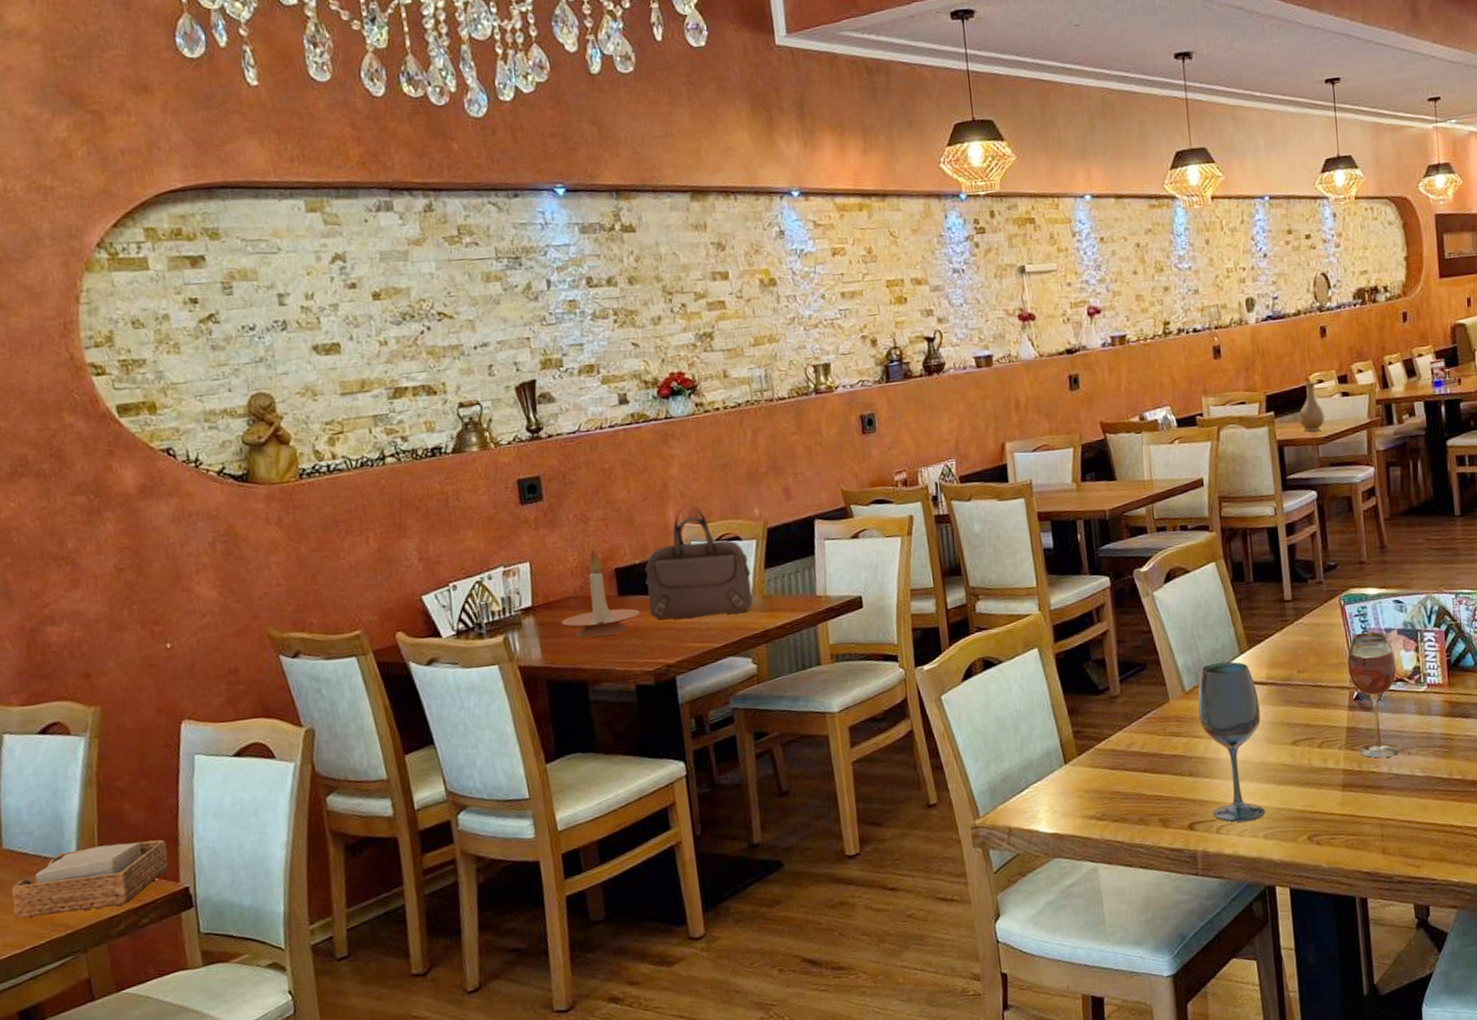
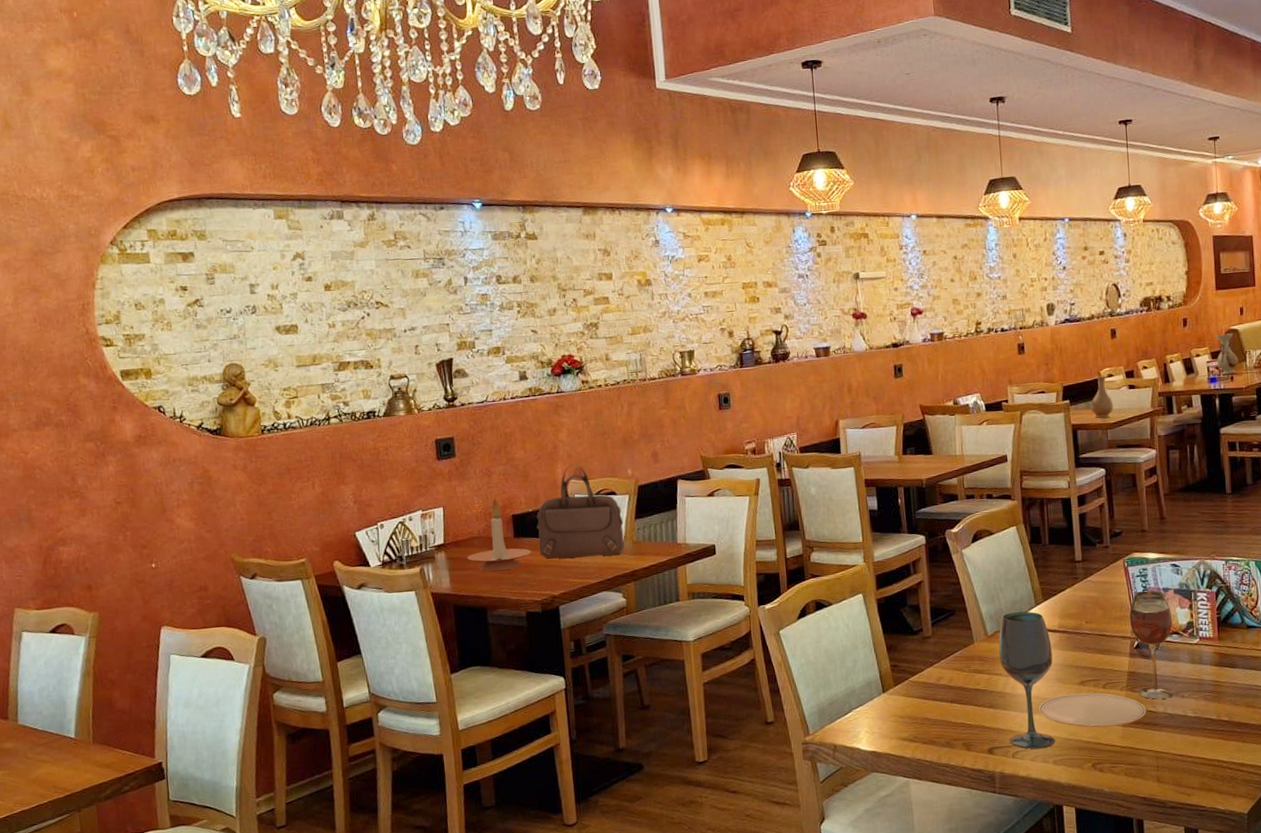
napkin holder: present [11,839,169,919] -> none [23,722,147,782]
plate: none [1246,753,1368,795] -> present [1039,692,1146,728]
decorative vase: none [1440,328,1466,378] -> present [1215,333,1238,376]

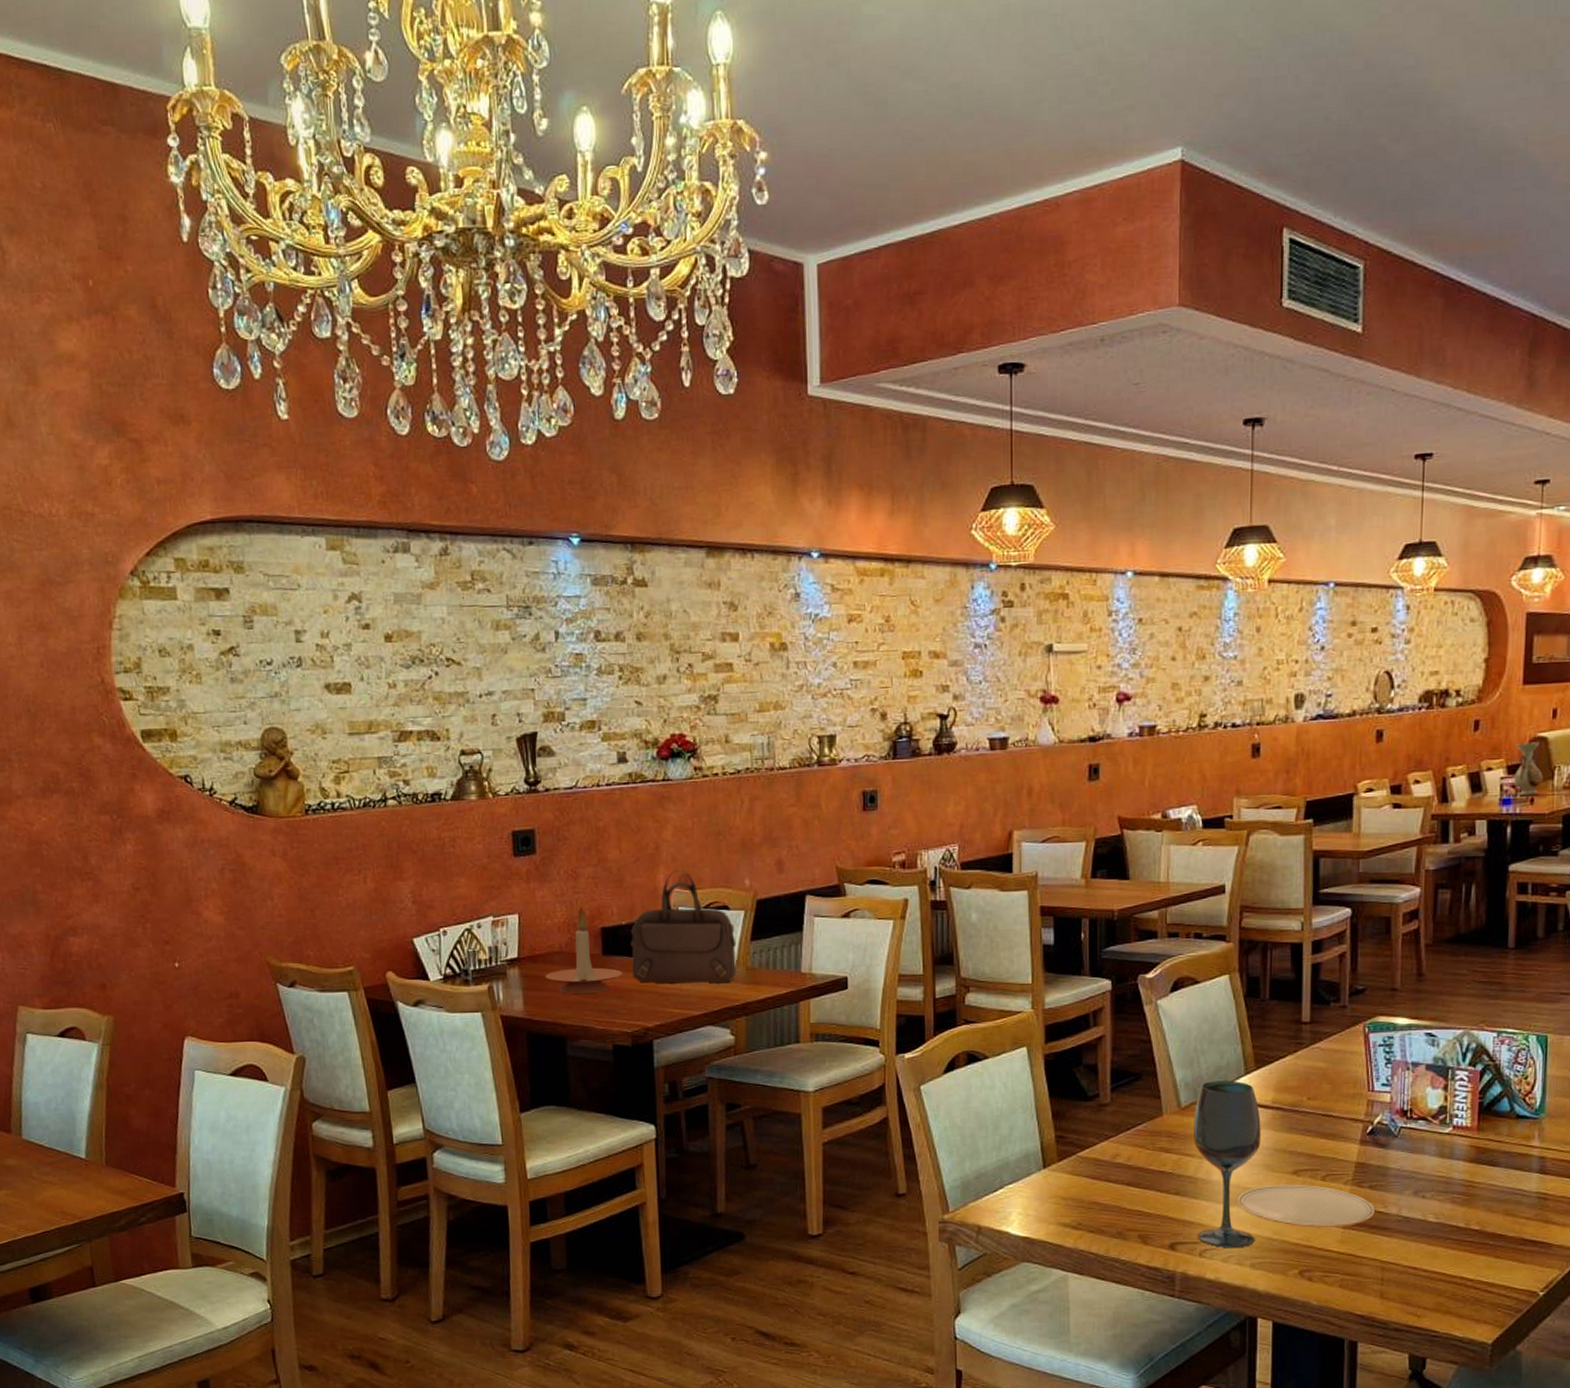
vase: present [1090,375,1114,418] -> none [1340,790,1371,844]
wineglass: present [1129,590,1174,700] -> none [1365,1064,1421,1198]

